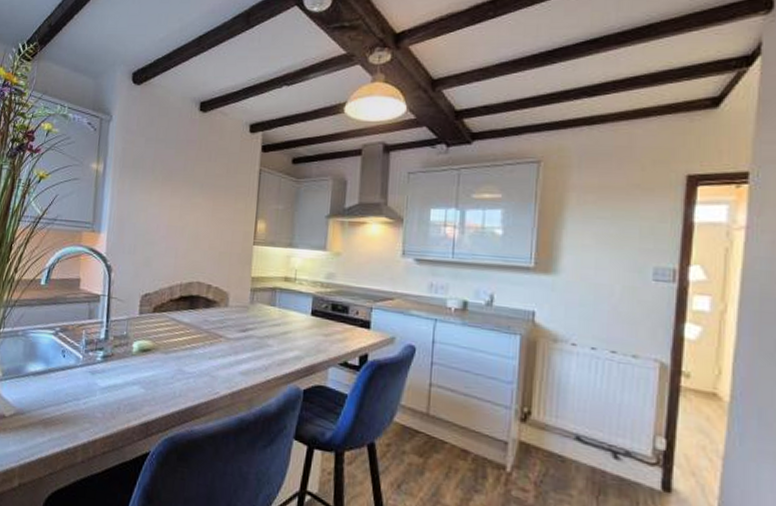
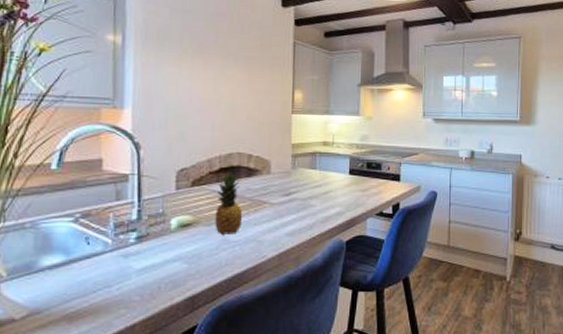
fruit: none [172,301,199,365] -> present [215,172,243,234]

